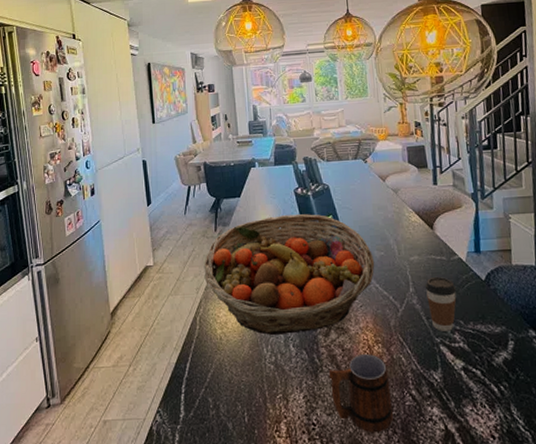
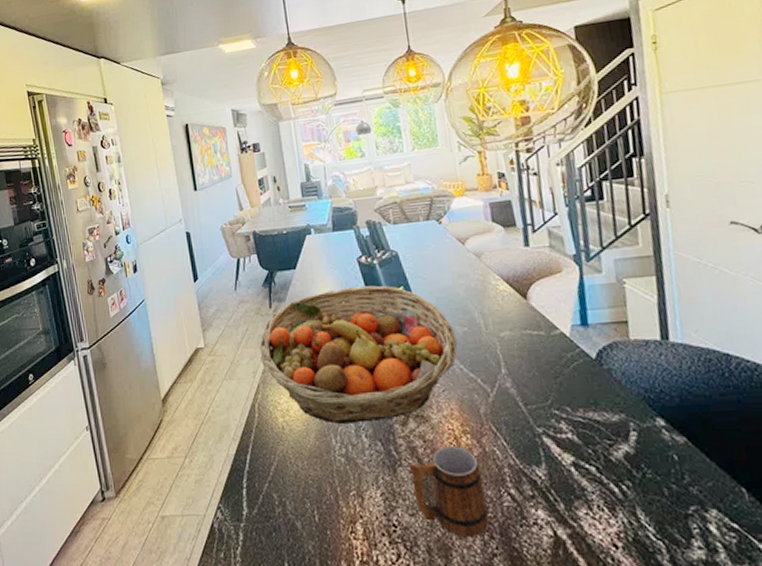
coffee cup: present [425,277,457,331] -> none [520,356,561,420]

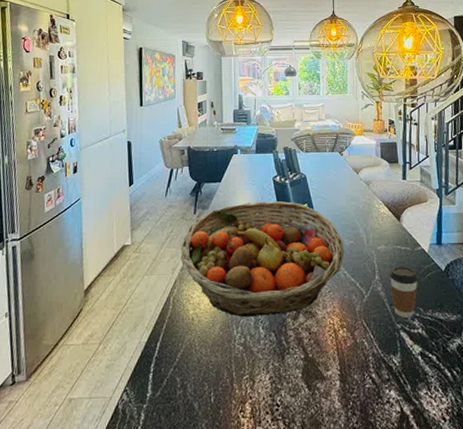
mug: present [408,445,490,538] -> none [295,337,354,415]
coffee cup: none [520,356,561,420] -> present [389,267,419,318]

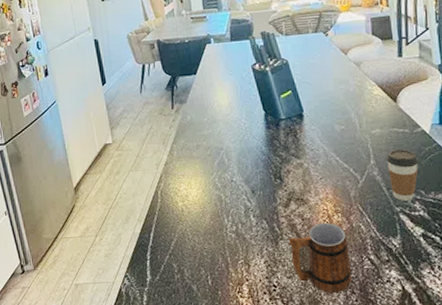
fruit basket: present [180,201,345,317] -> none [162,89,335,206]
mug: none [295,337,354,415] -> present [288,222,353,294]

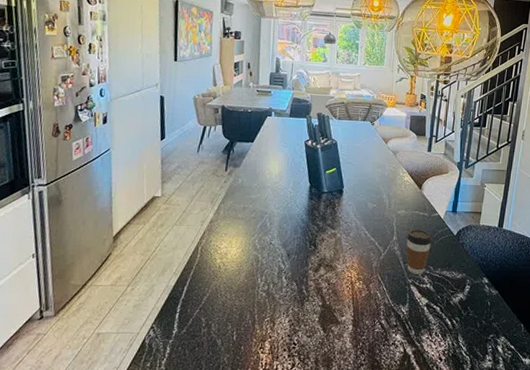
mug: present [288,222,353,294] -> none [313,288,365,353]

